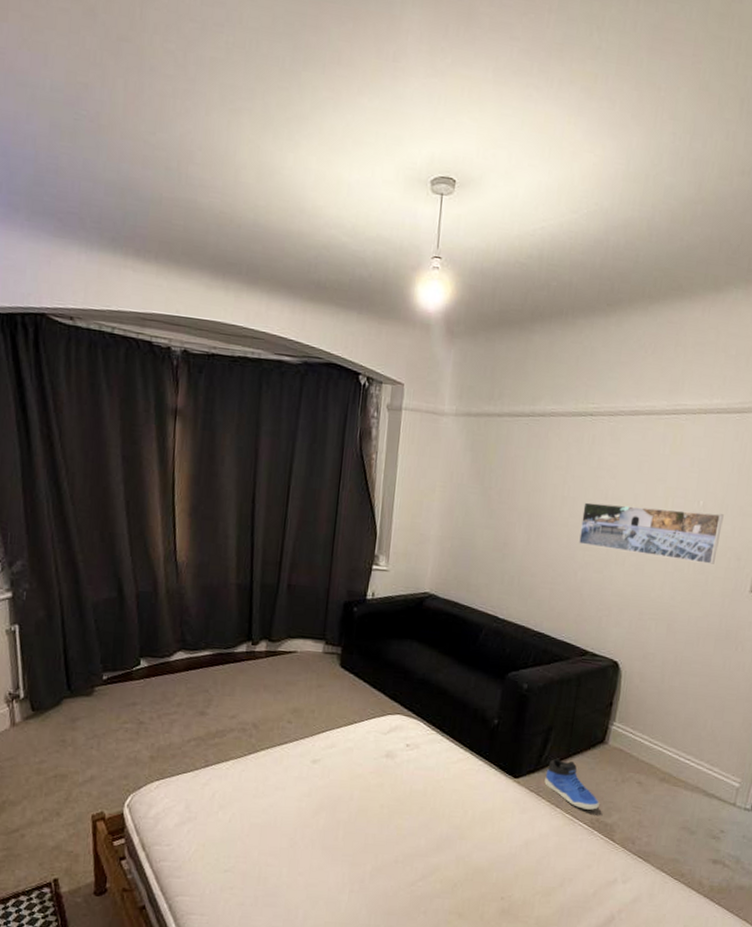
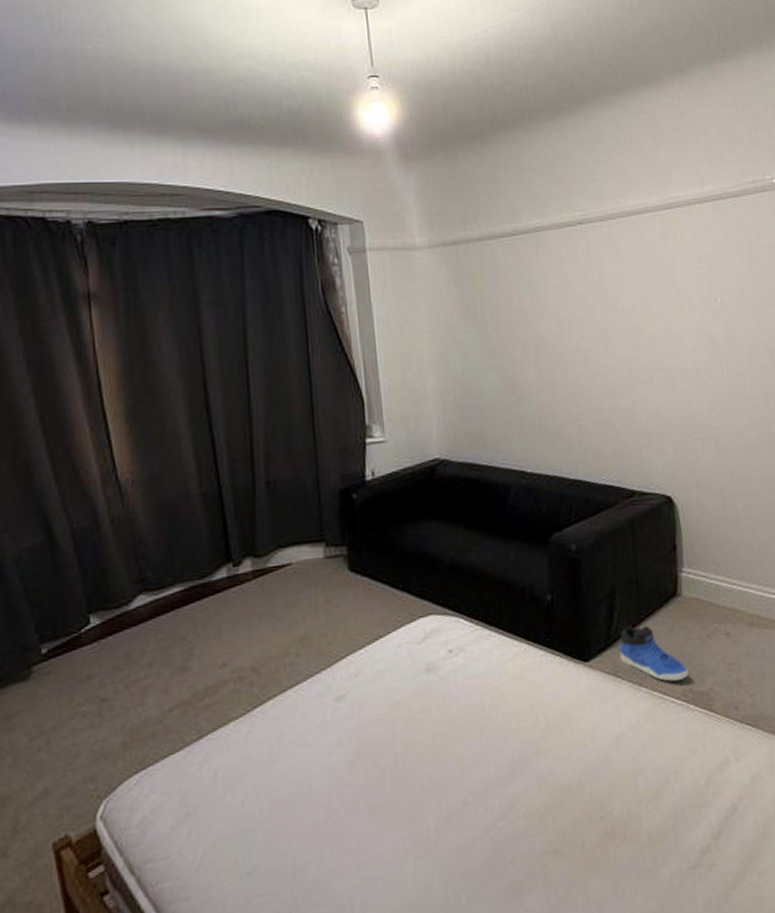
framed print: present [578,502,724,564] -> none [593,308,748,370]

